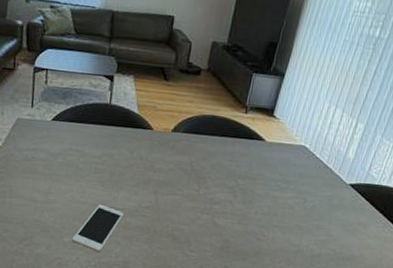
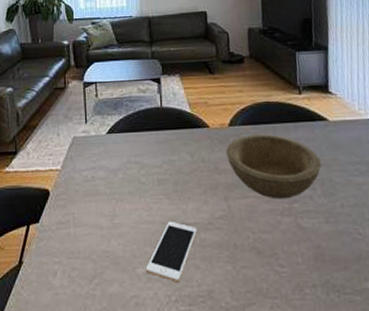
bowl: none [163,142,249,201] -> present [225,134,322,199]

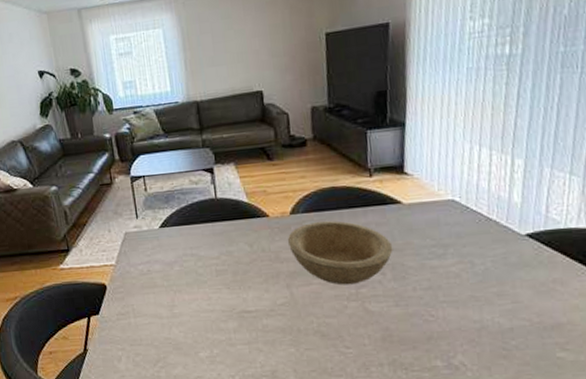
cell phone: present [145,221,197,282] -> none [208,309,259,364]

